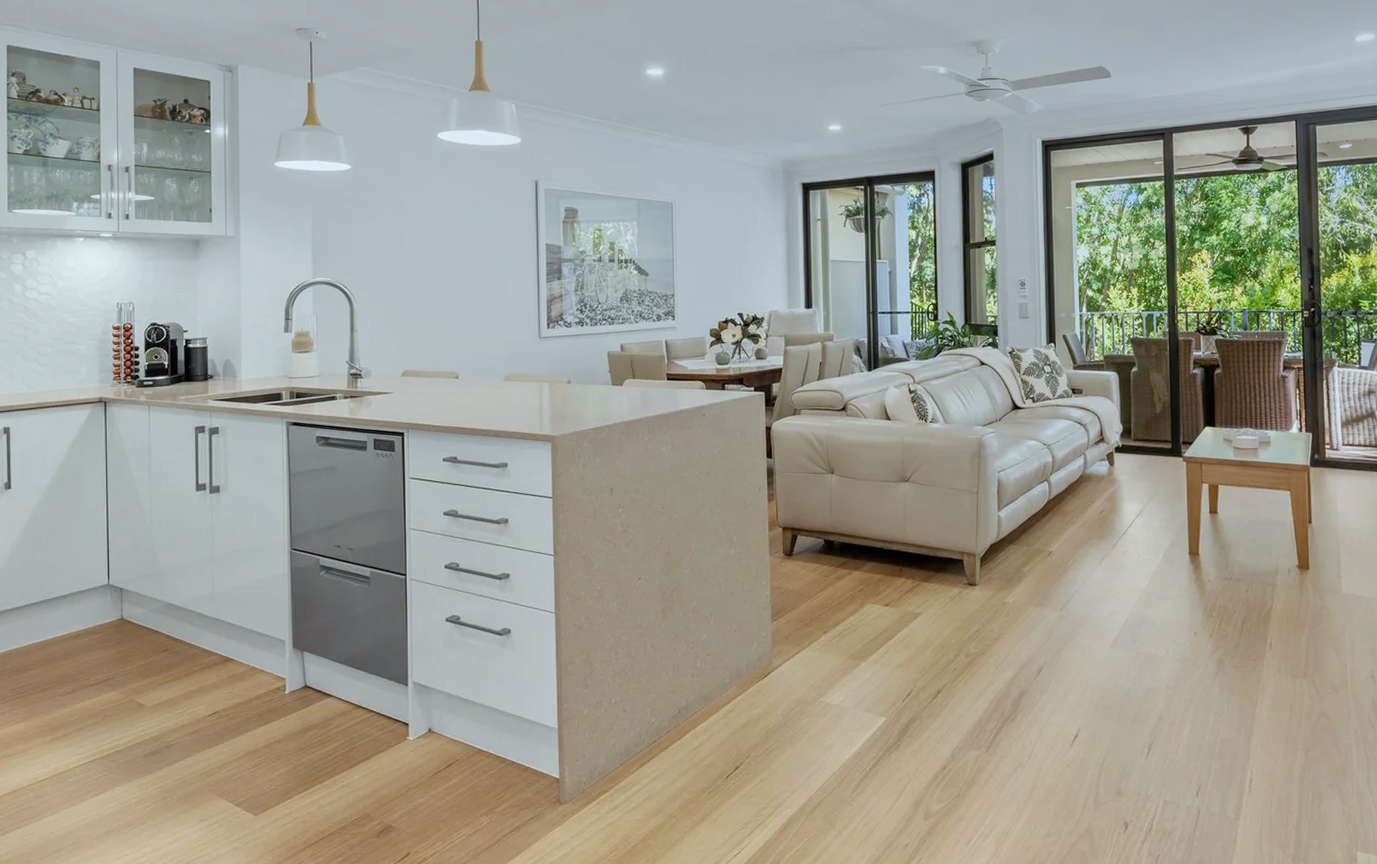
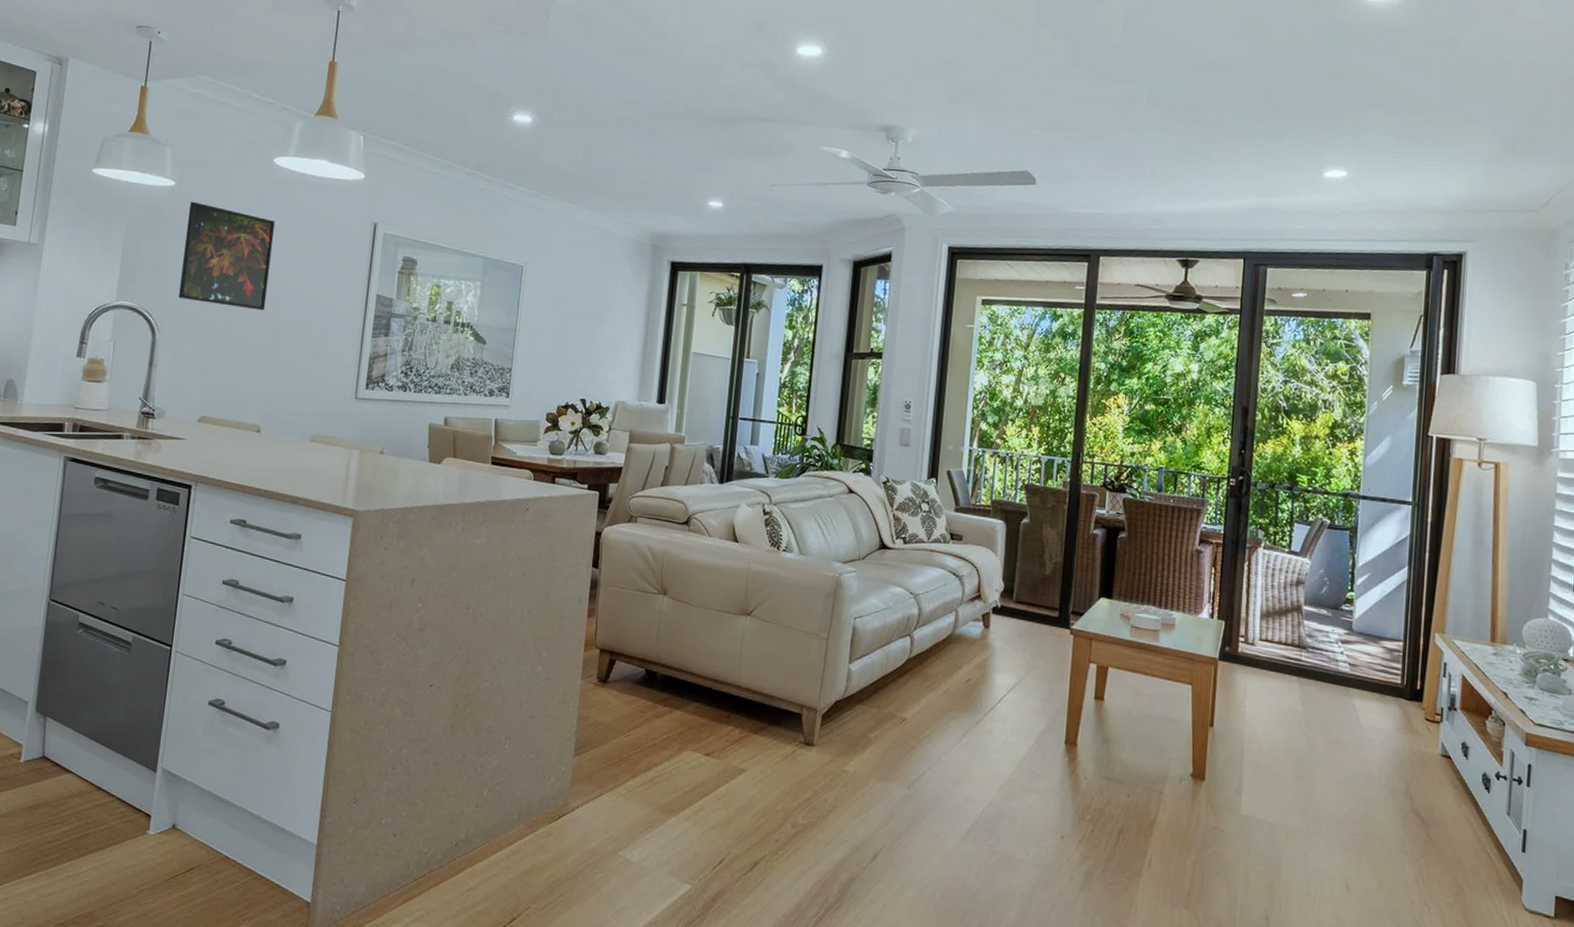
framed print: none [368,181,448,271] -> present [179,201,276,311]

